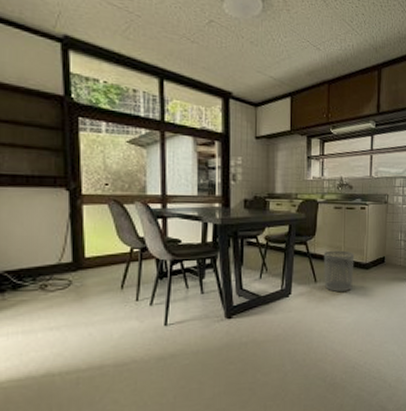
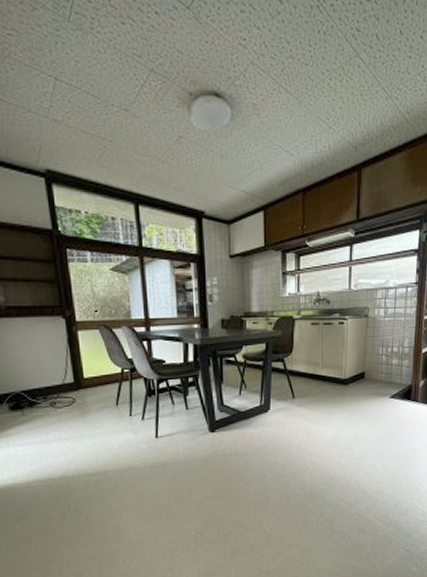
waste bin: present [324,250,355,293] -> none [302,366,333,408]

